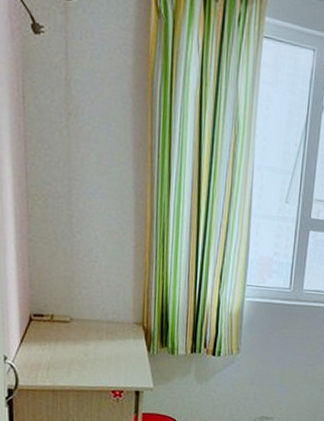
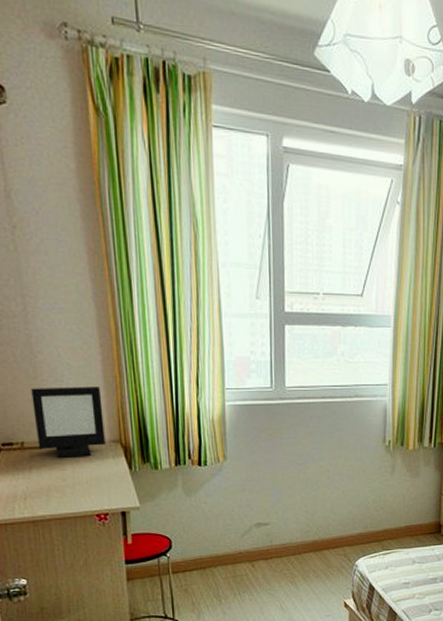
picture frame: none [66,265,131,335] -> present [31,386,105,458]

